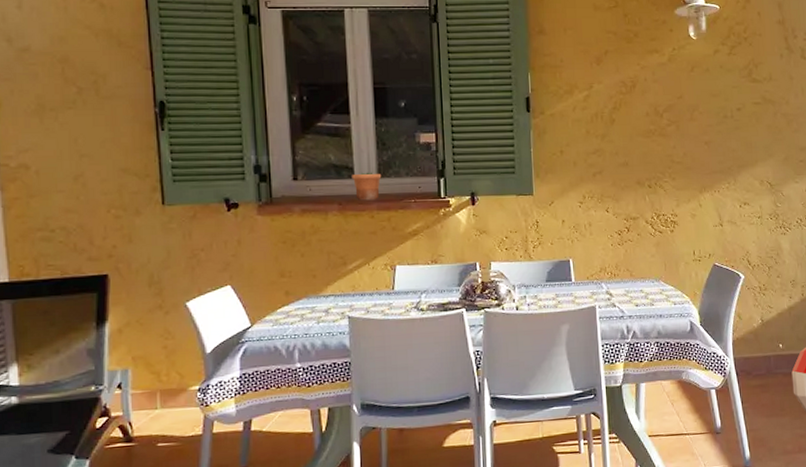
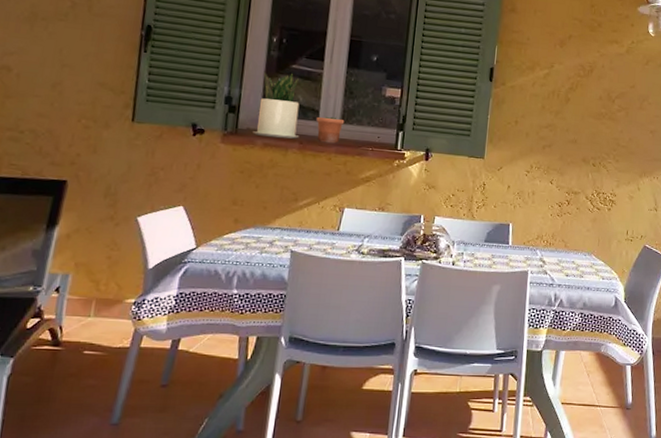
planter: none [288,131,338,203] -> present [253,71,300,140]

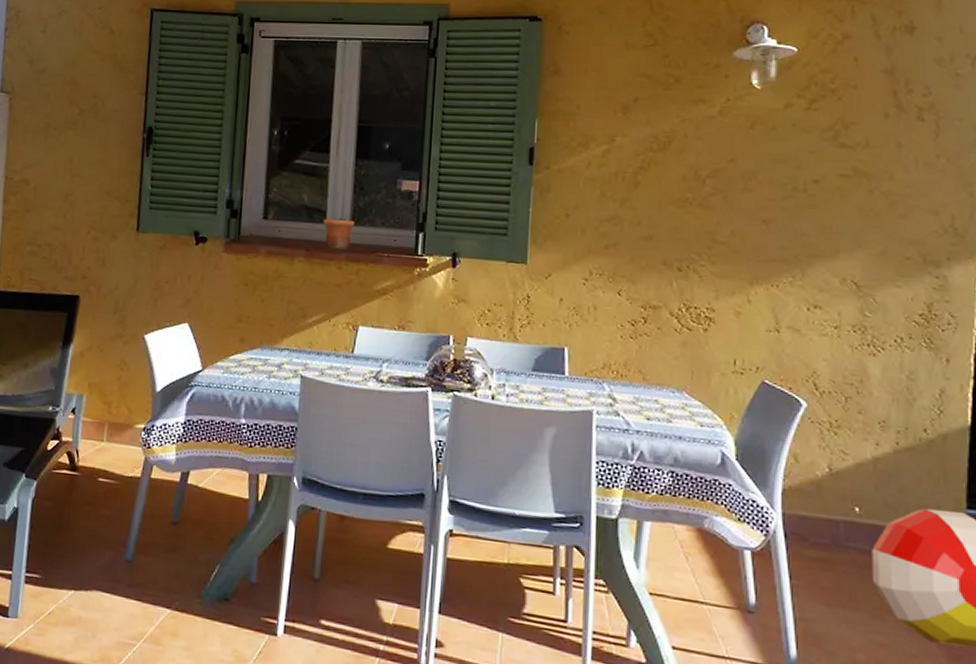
planter: present [253,71,300,140] -> none [256,169,306,247]

